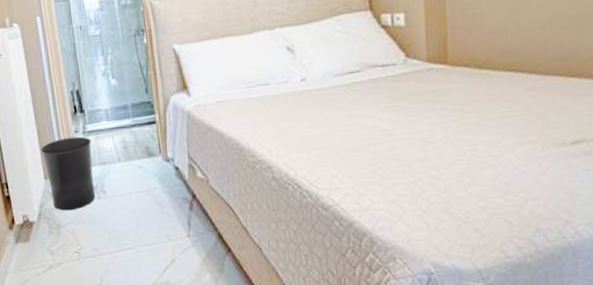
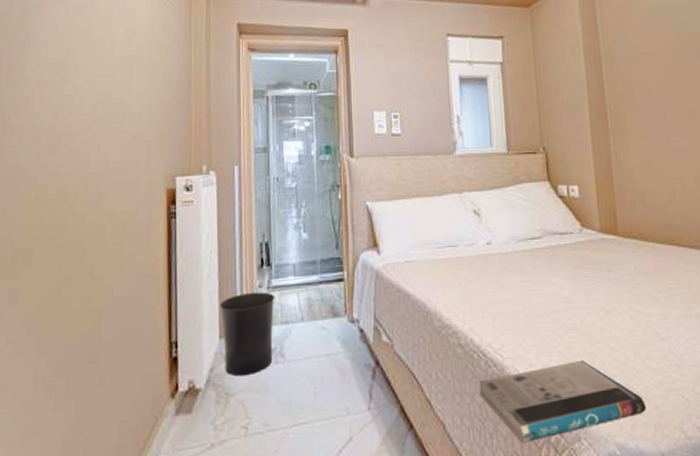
book: none [294,188,466,264] -> present [479,360,647,444]

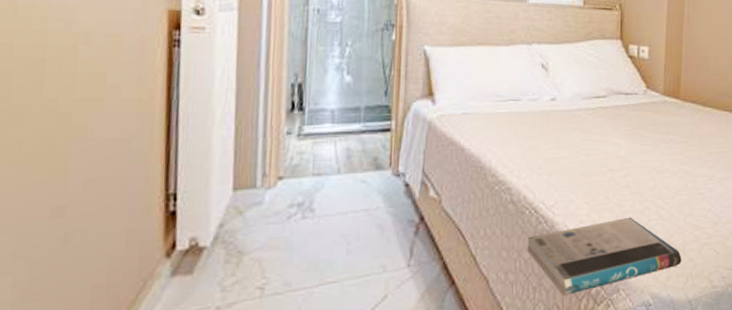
waste bin: present [220,291,275,375] -> none [236,139,307,232]

